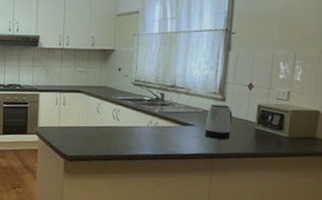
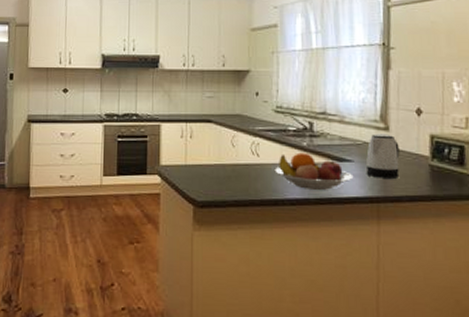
fruit bowl: none [131,118,194,148] -> present [275,152,354,190]

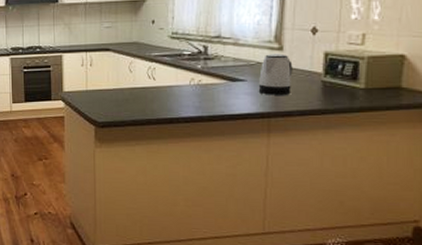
fruit bowl: present [275,152,354,190] -> none [170,75,246,108]

